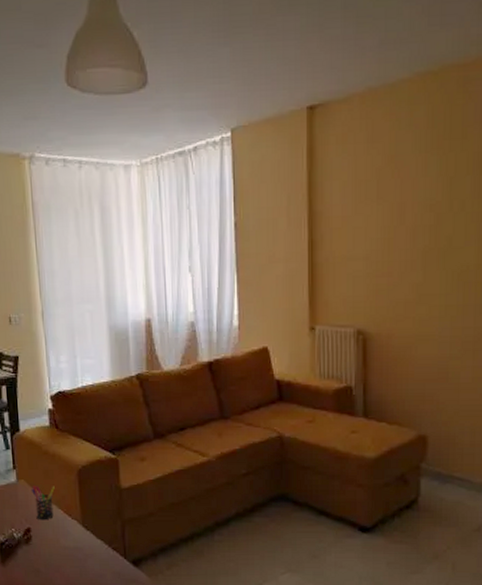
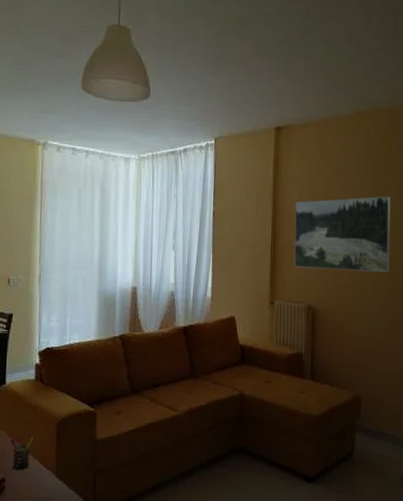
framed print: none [337,183,465,284] -> present [294,196,391,272]

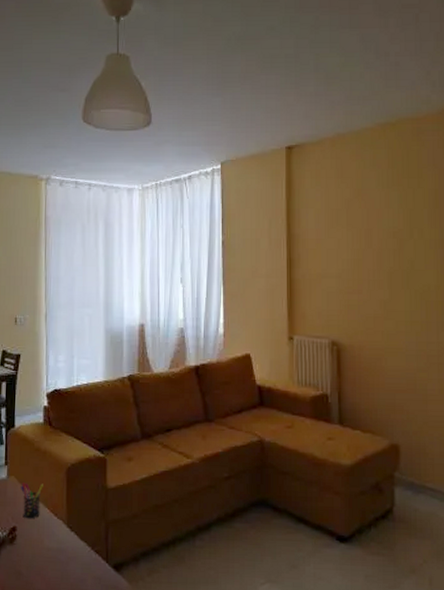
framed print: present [294,196,391,272] -> none [312,215,425,301]

